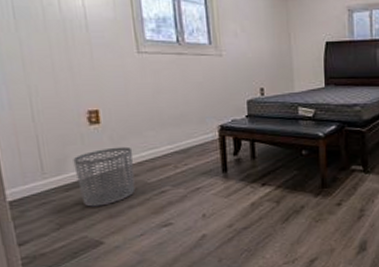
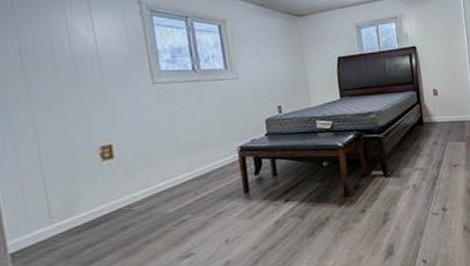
waste bin: present [73,146,136,207] -> none [84,178,153,248]

